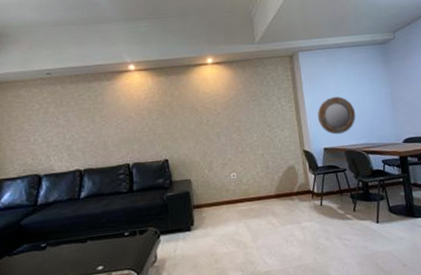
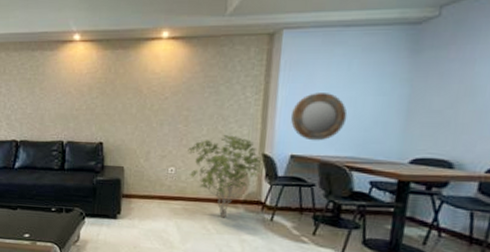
shrub: none [244,138,304,211] -> present [188,135,261,218]

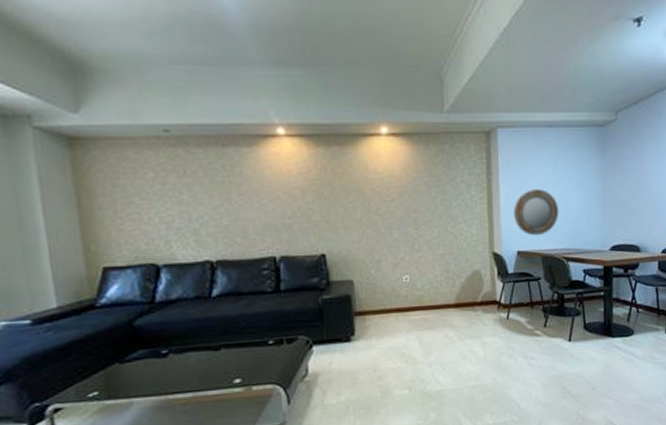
shrub: present [188,135,261,218] -> none [421,236,492,323]

